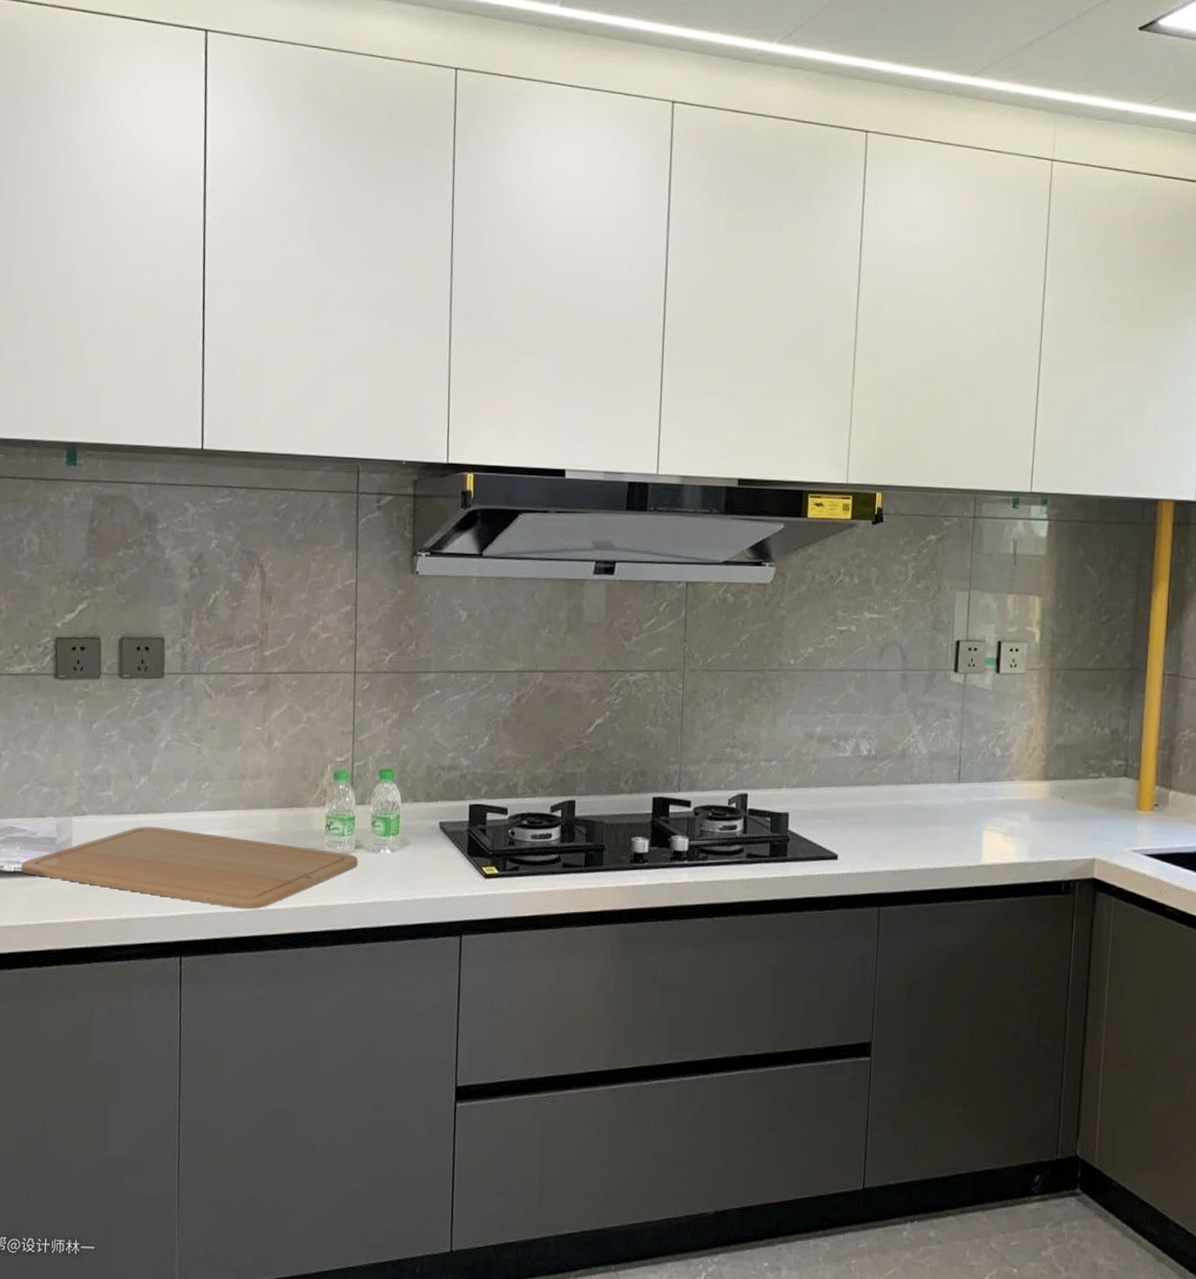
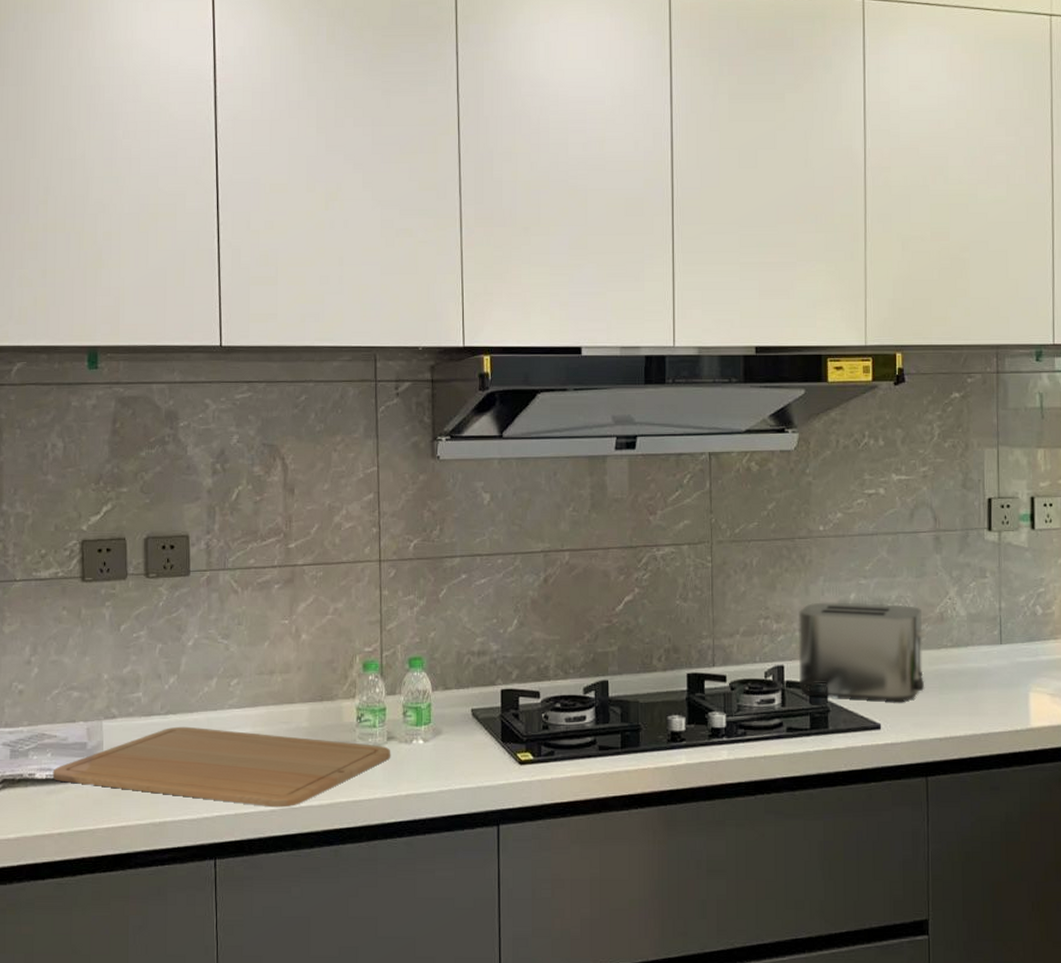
toaster: none [760,734,889,834] -> present [798,602,928,702]

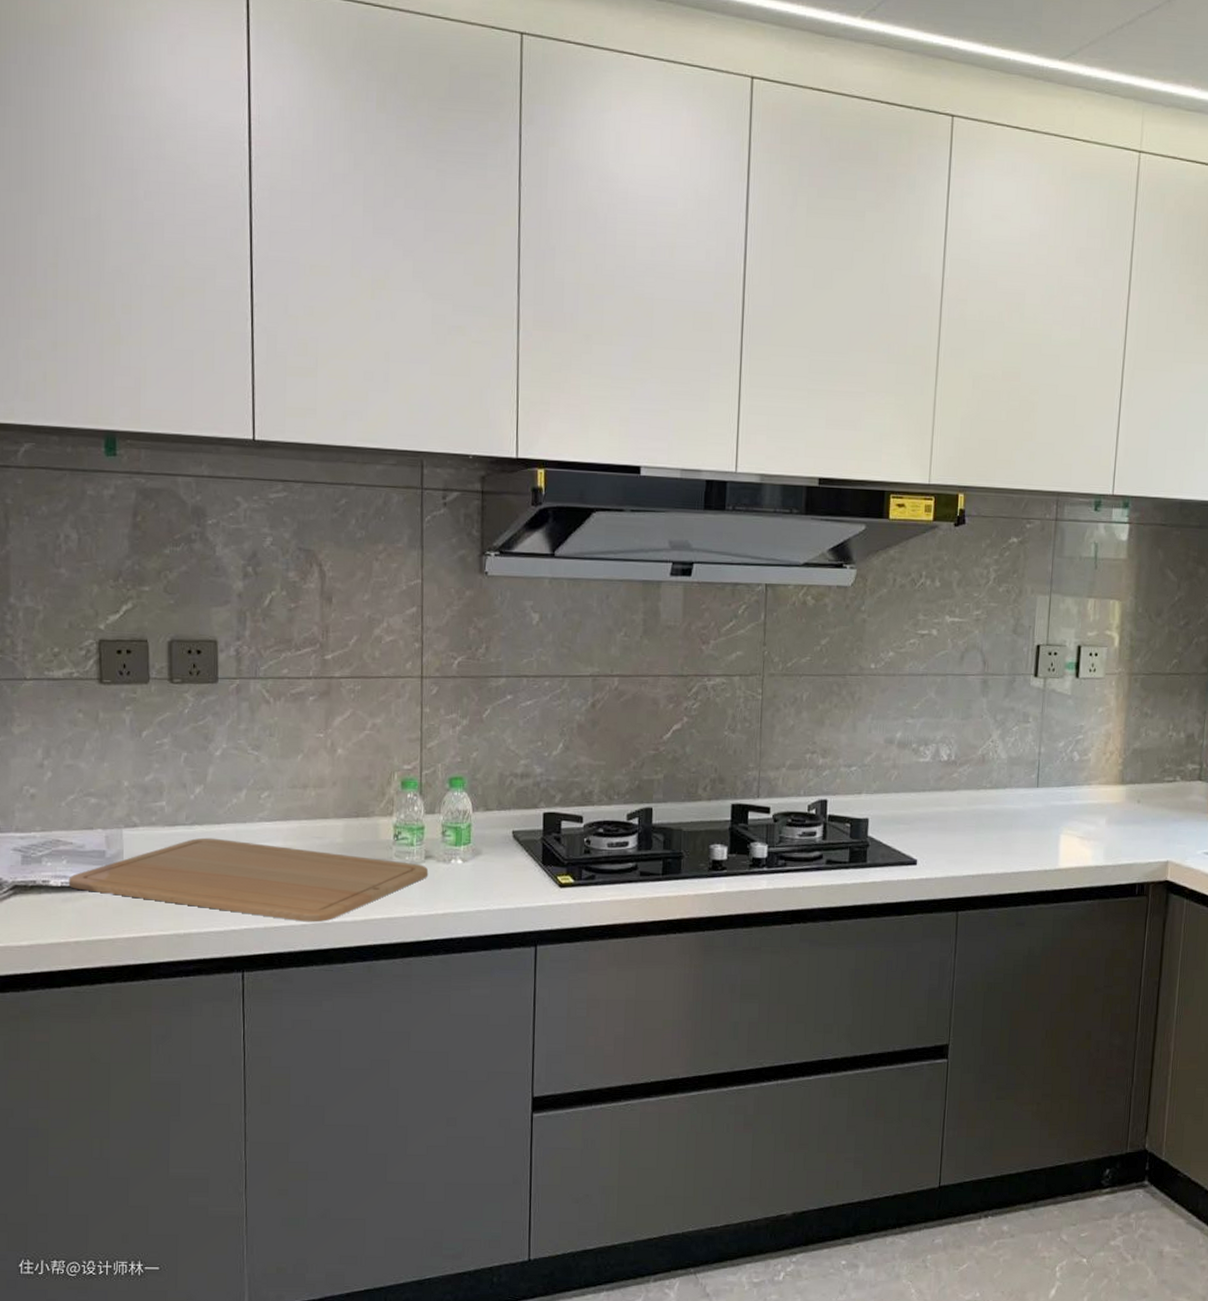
toaster: present [798,602,928,702] -> none [840,739,969,839]

